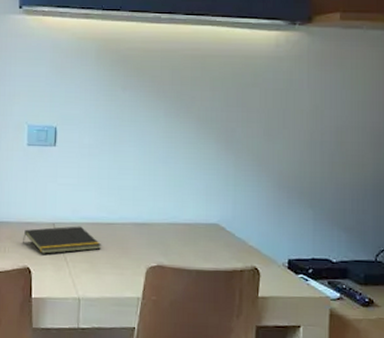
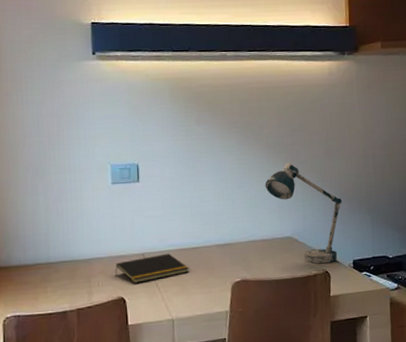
desk lamp: none [192,141,280,259] -> present [265,163,342,264]

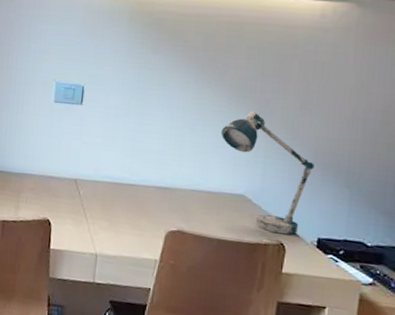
notepad: present [115,253,189,283] -> none [45,182,122,210]

